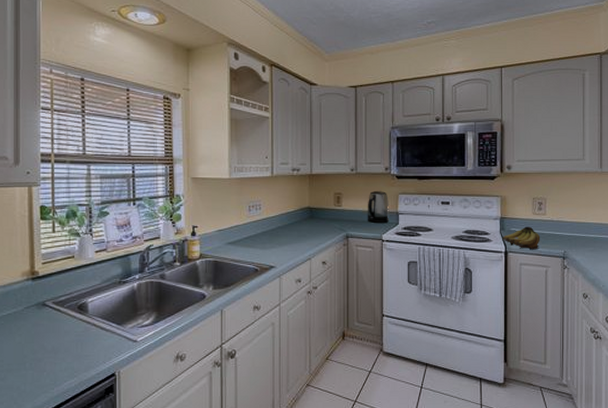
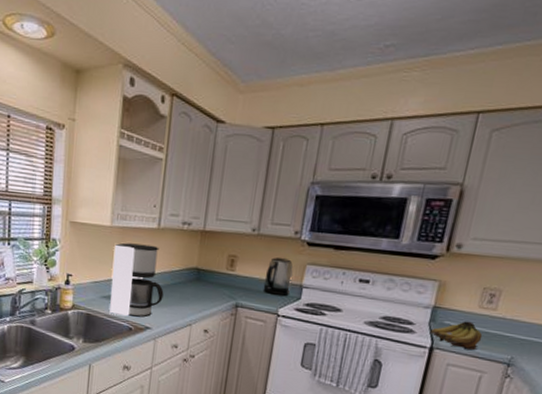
coffee maker: none [234,192,283,259] -> present [109,242,164,317]

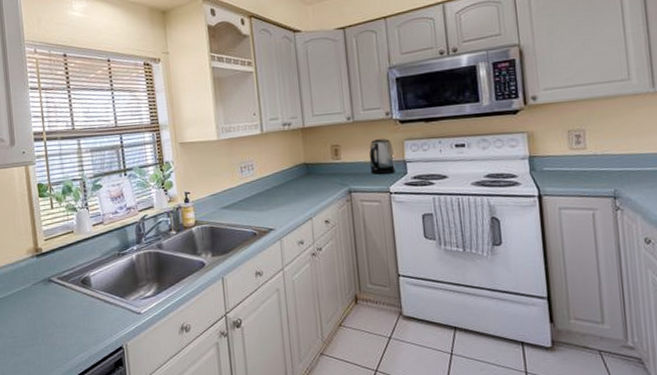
coffee maker: present [109,242,164,317] -> none [224,150,280,223]
fruit: present [429,321,483,351] -> none [533,164,583,191]

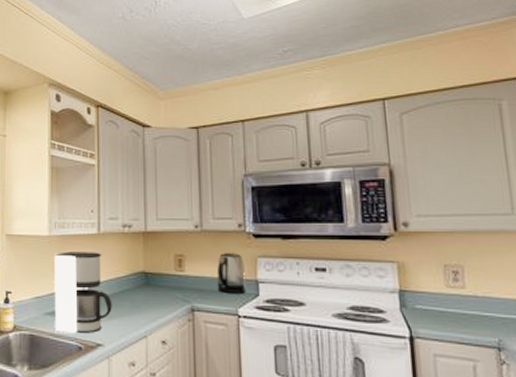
coffee maker: none [224,150,280,223] -> present [54,251,112,334]

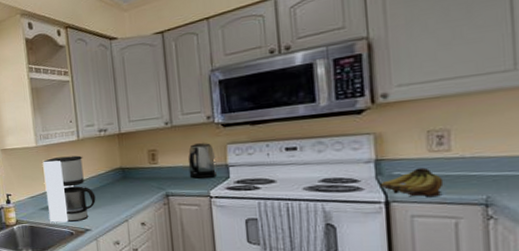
fruit: none [404,303,461,336] -> present [380,167,444,198]

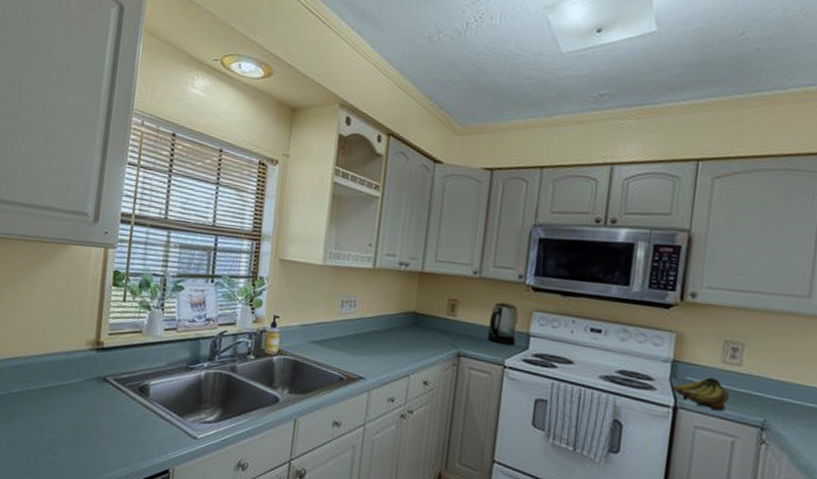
coffee maker: present [43,155,96,223] -> none [319,283,379,366]

